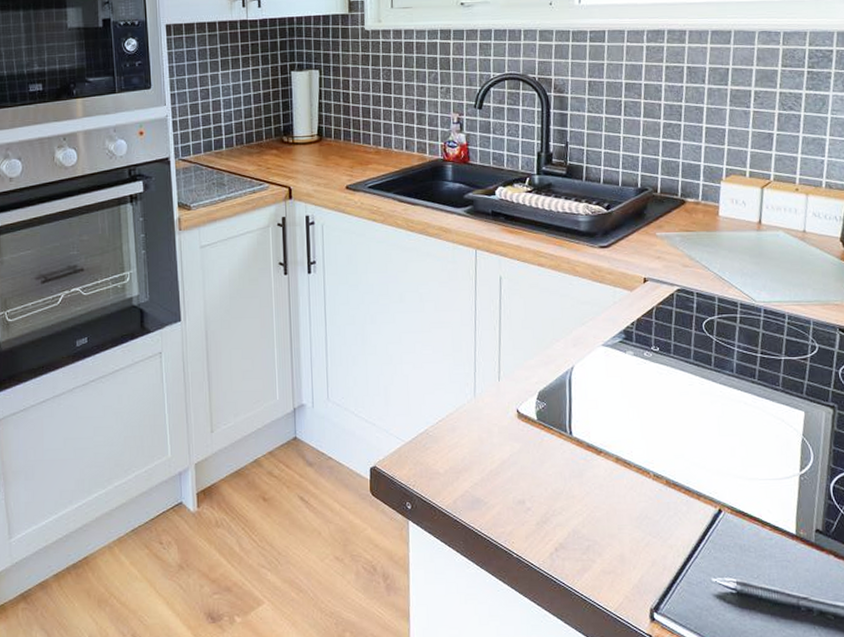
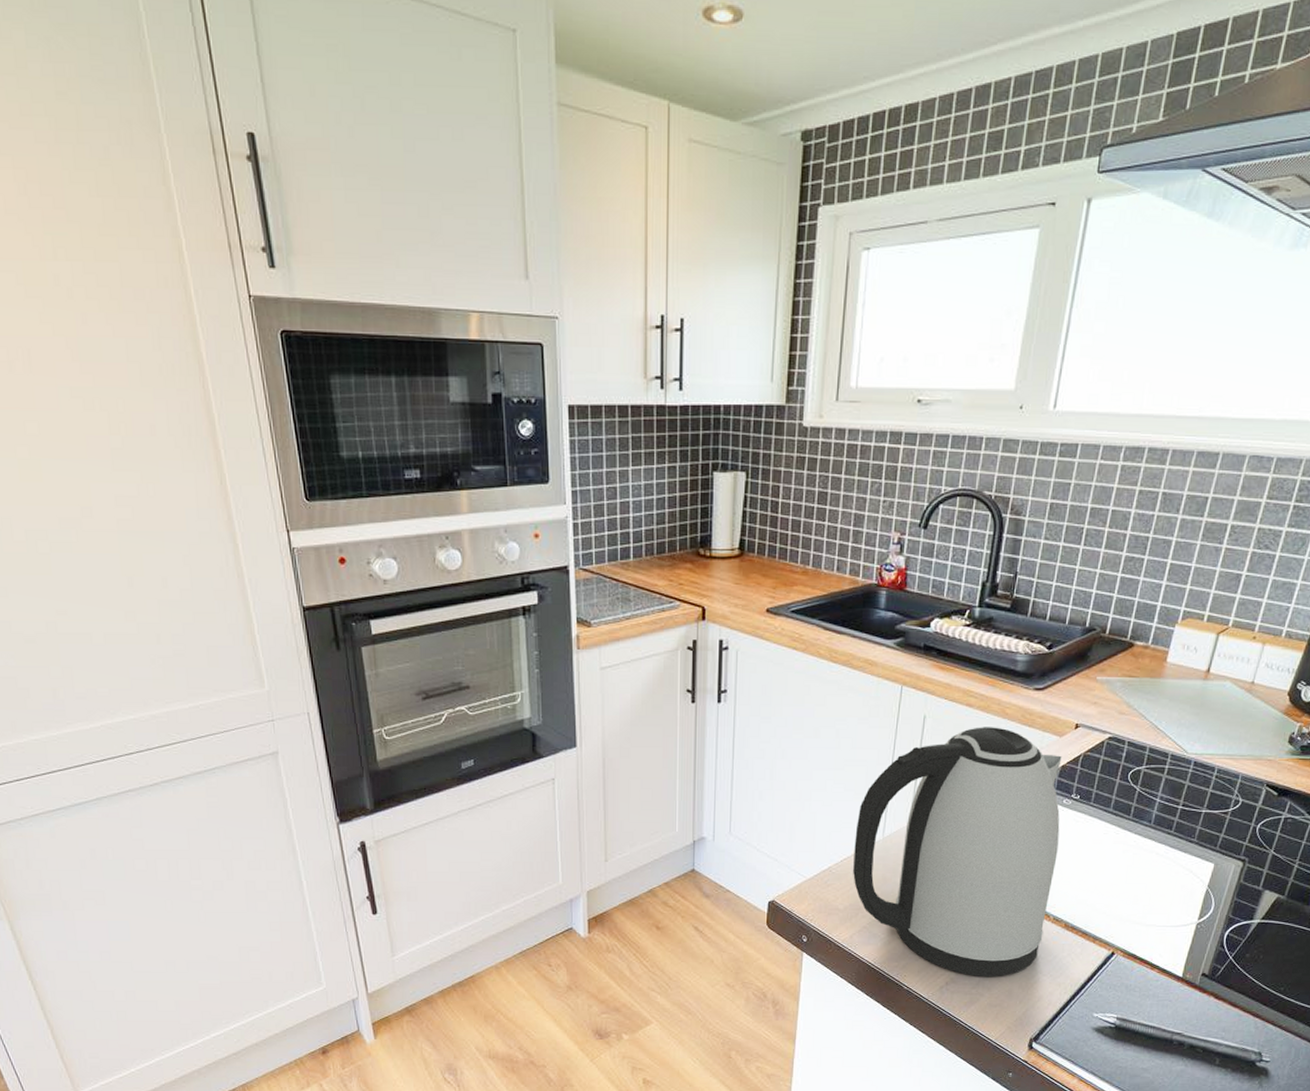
kettle: none [447,284,647,542] -> present [853,727,1062,977]

